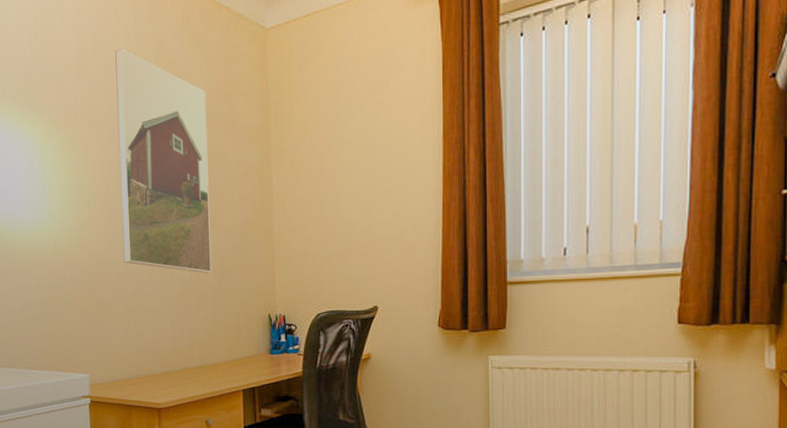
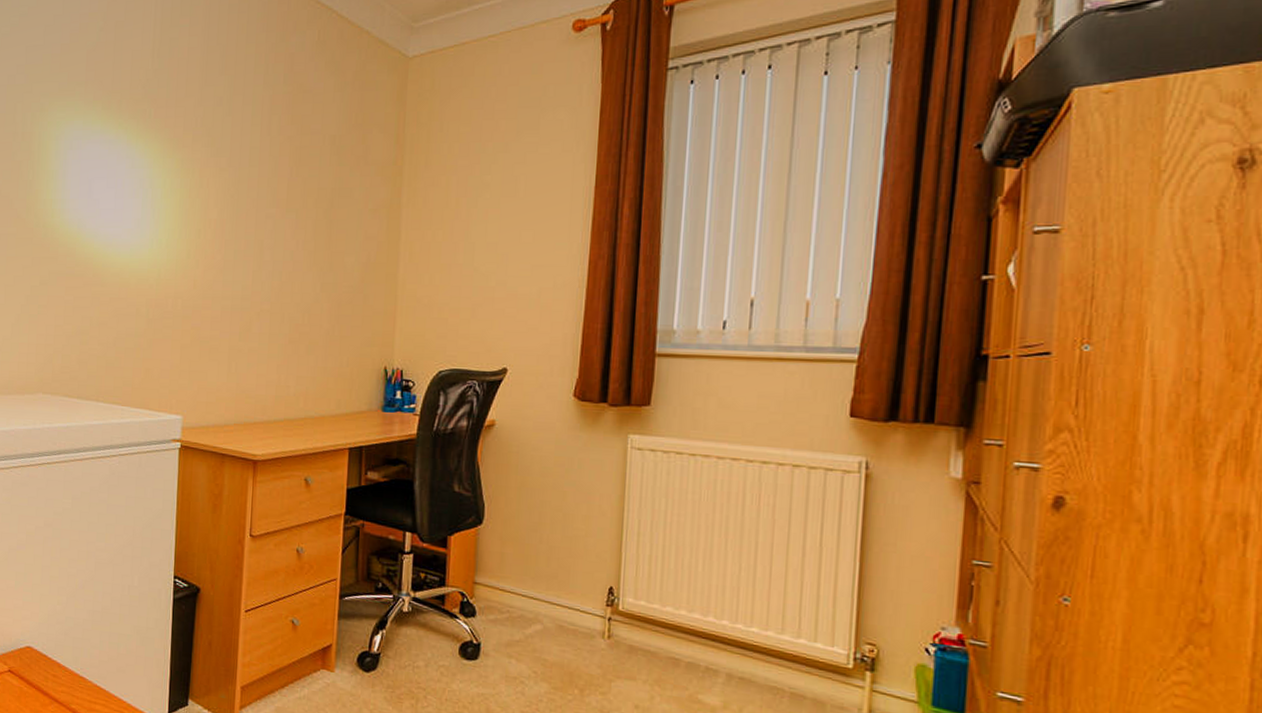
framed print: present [115,49,211,273] -> none [231,68,337,317]

